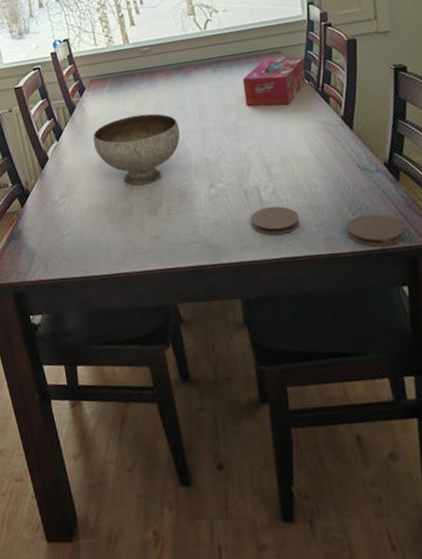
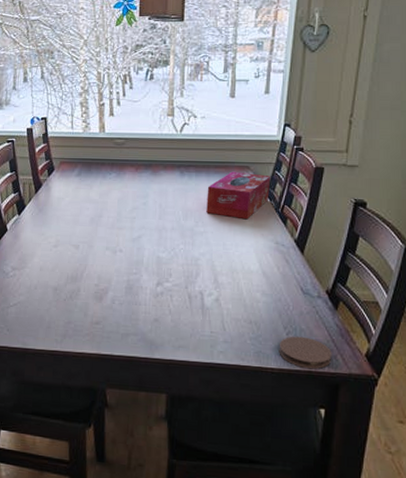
bowl: present [93,113,180,185] -> none [53,203,138,271]
coaster: present [250,206,300,235] -> none [189,312,236,341]

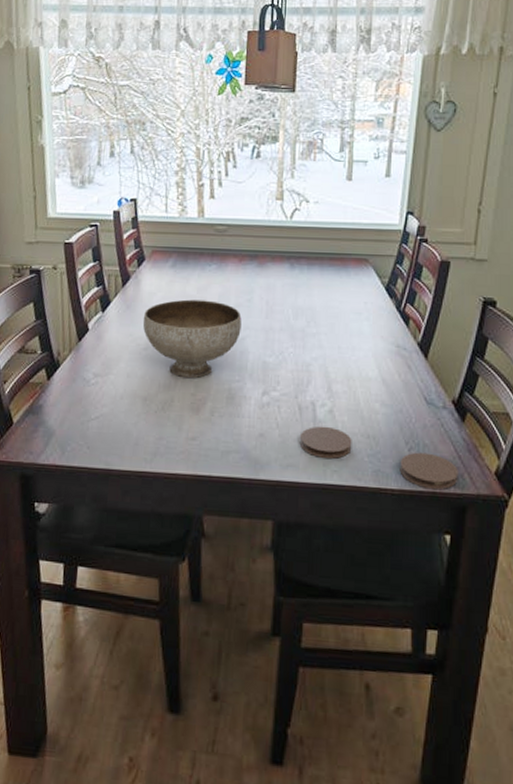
bowl: none [53,203,138,271] -> present [142,299,242,378]
coaster: none [189,312,236,341] -> present [299,426,352,459]
tissue box: present [206,171,271,220] -> none [319,264,392,320]

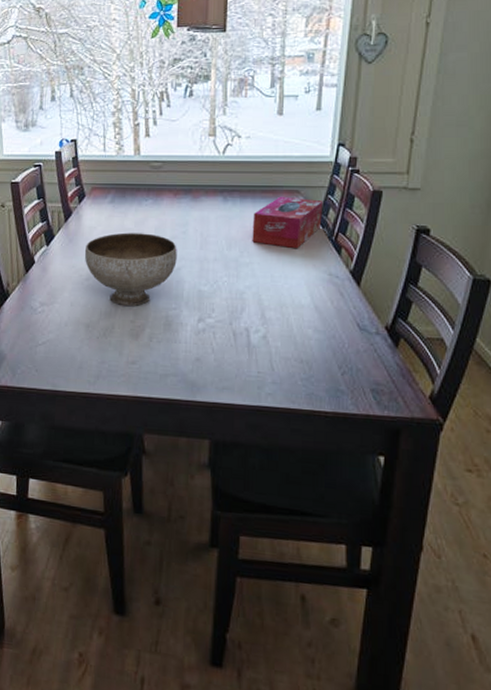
coaster: present [299,426,352,459] -> none [234,351,286,382]
tissue box: none [319,264,392,320] -> present [252,196,324,249]
coaster: present [399,452,459,490] -> none [333,376,392,413]

